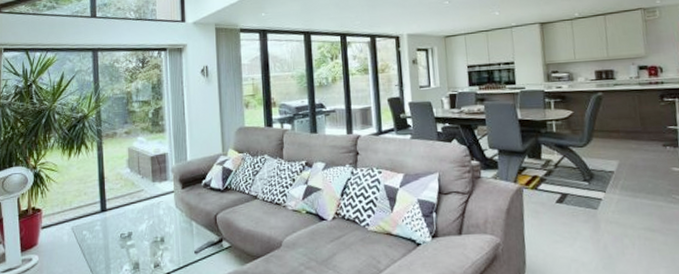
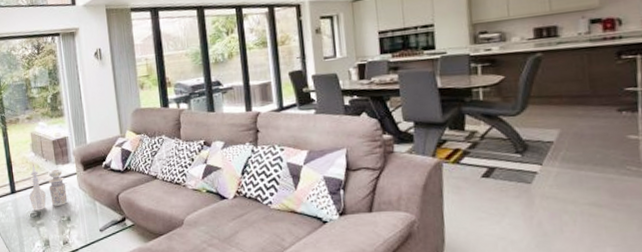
decorative vase: none [121,179,163,231] -> present [29,162,68,211]

